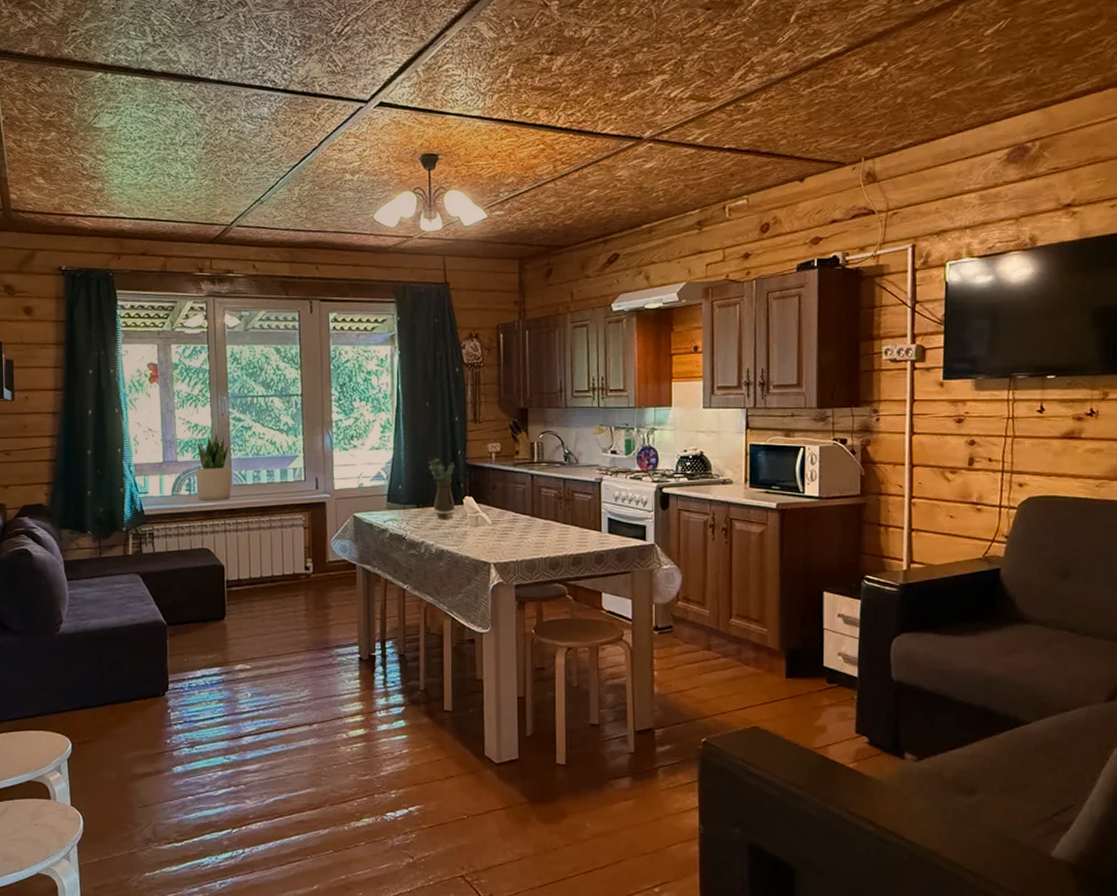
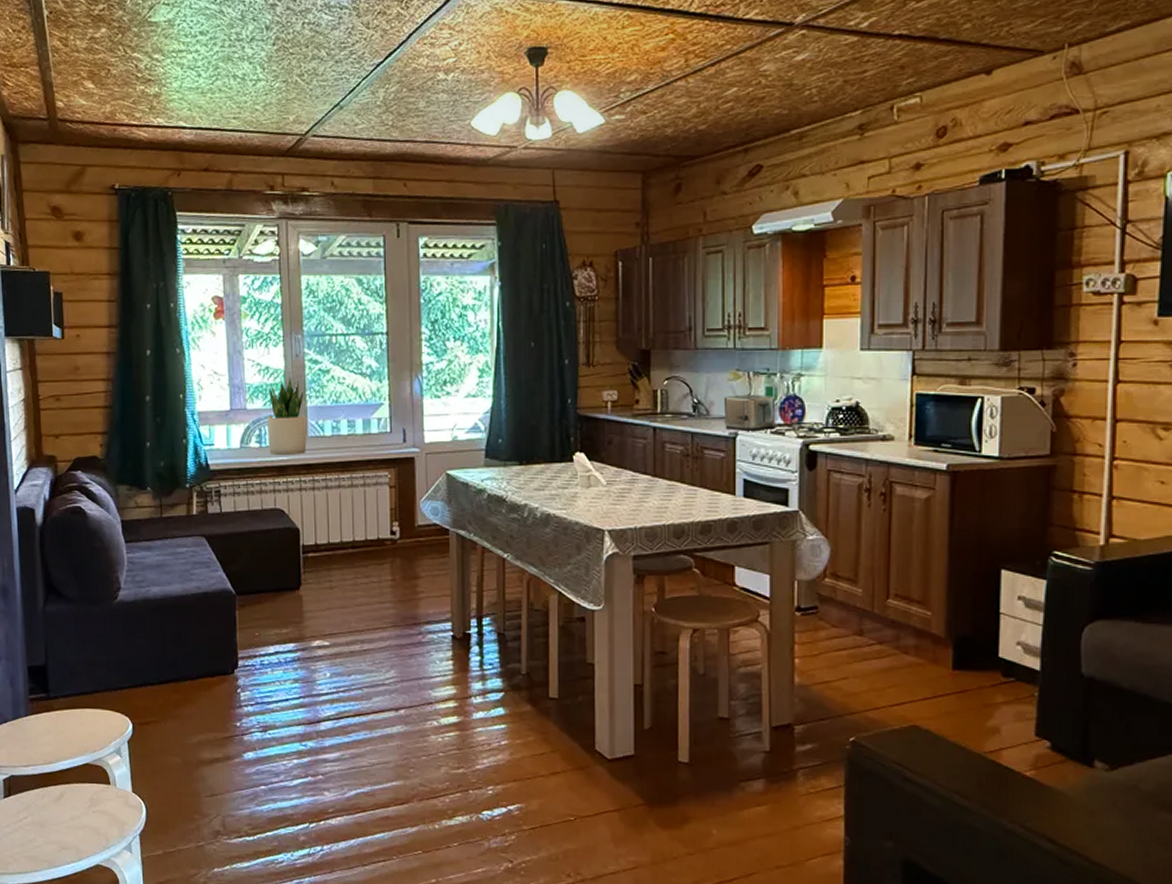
vase: present [427,455,456,519] -> none [532,404,565,479]
toaster: none [591,446,634,478] -> present [725,394,776,432]

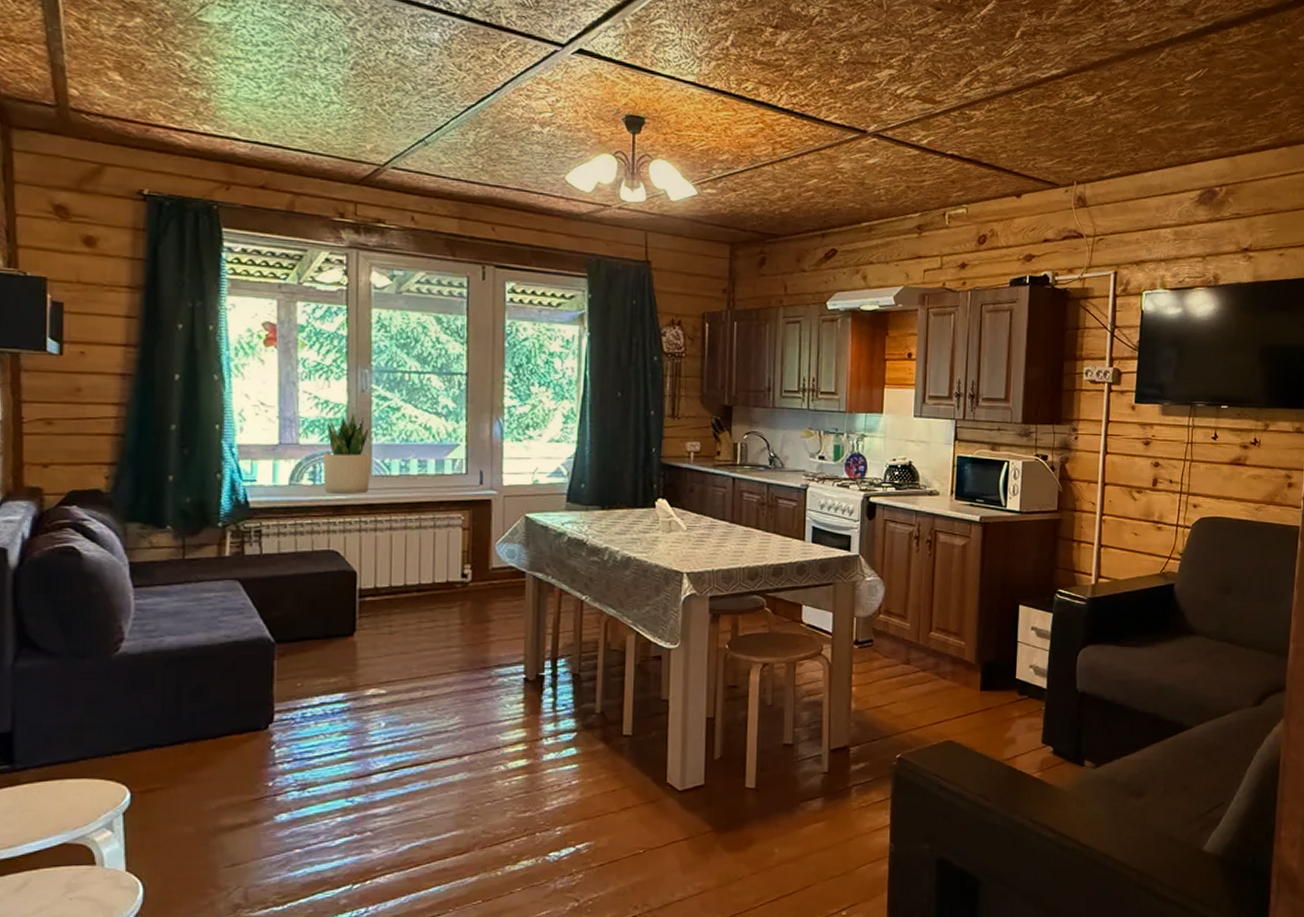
toaster: present [725,394,776,432] -> none [797,450,842,485]

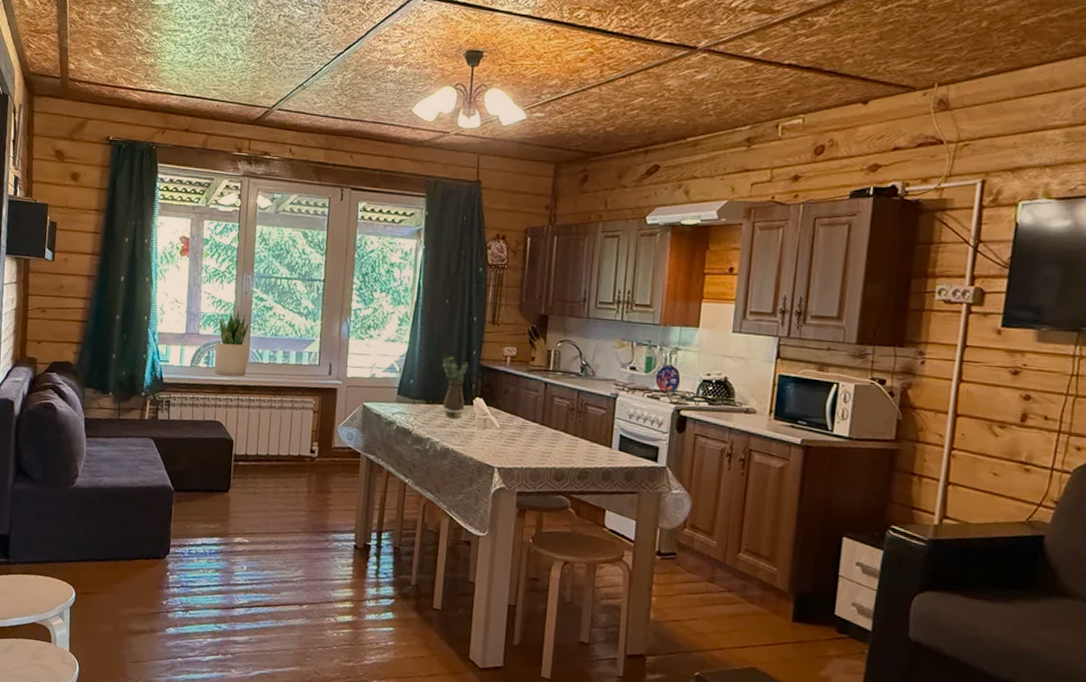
vase: none [616,452,648,523] -> present [441,353,469,419]

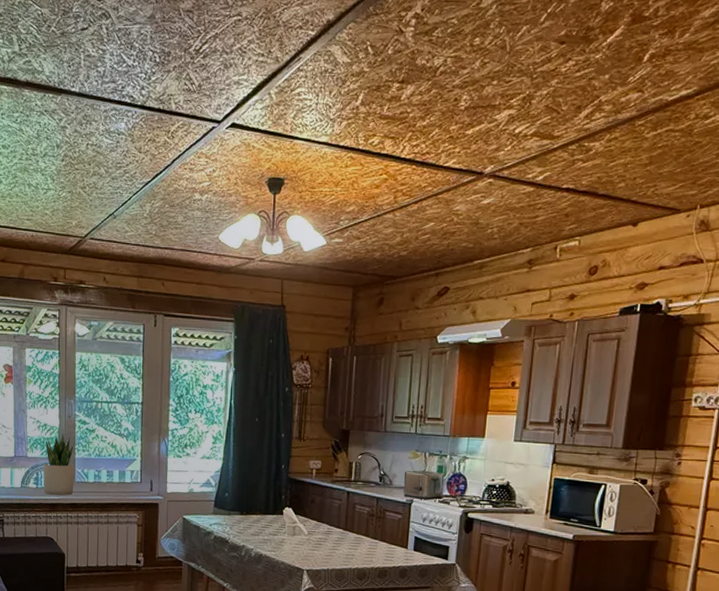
vase: present [441,353,469,419] -> none [253,467,278,527]
toaster: none [607,360,654,395] -> present [403,470,445,501]

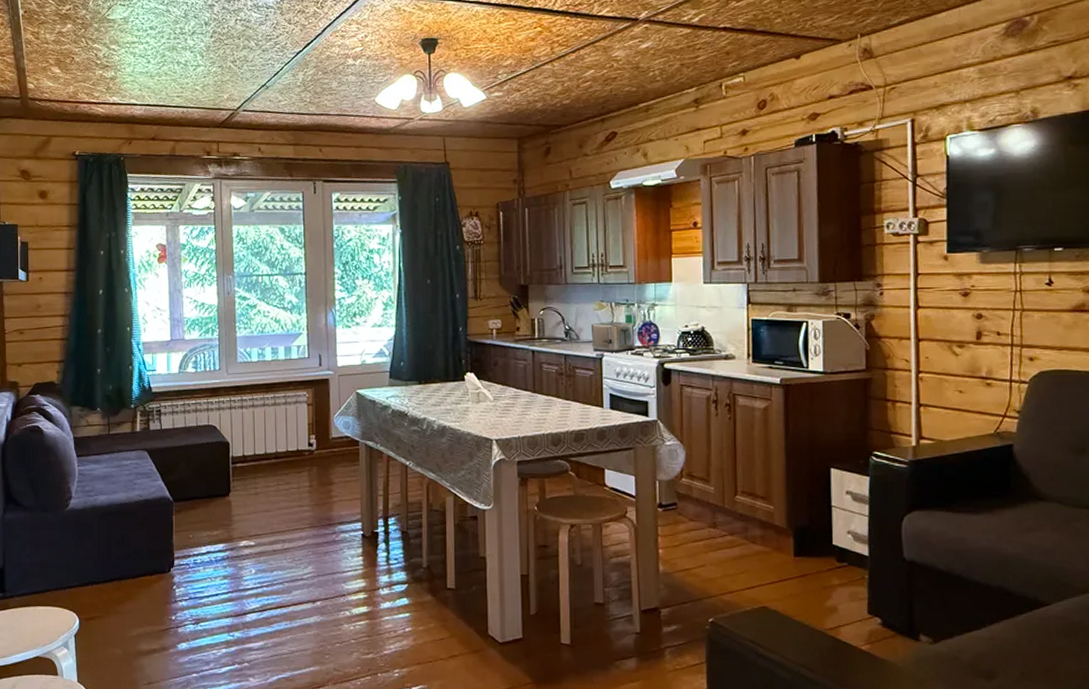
planter: present [43,433,75,496] -> none [202,312,236,380]

